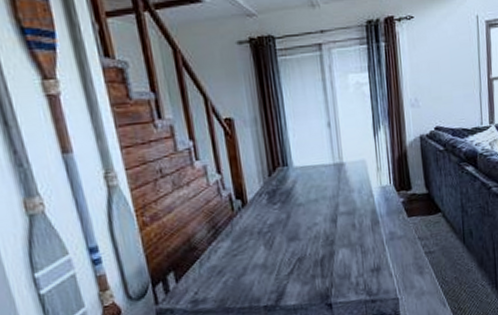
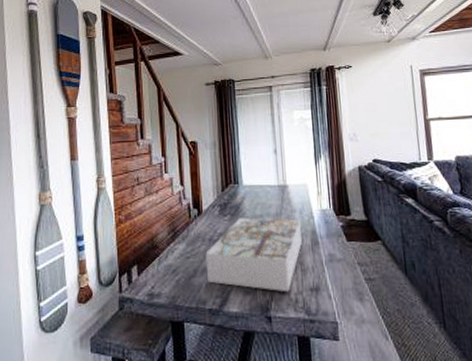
board game: none [255,199,362,279] -> present [205,217,302,293]

